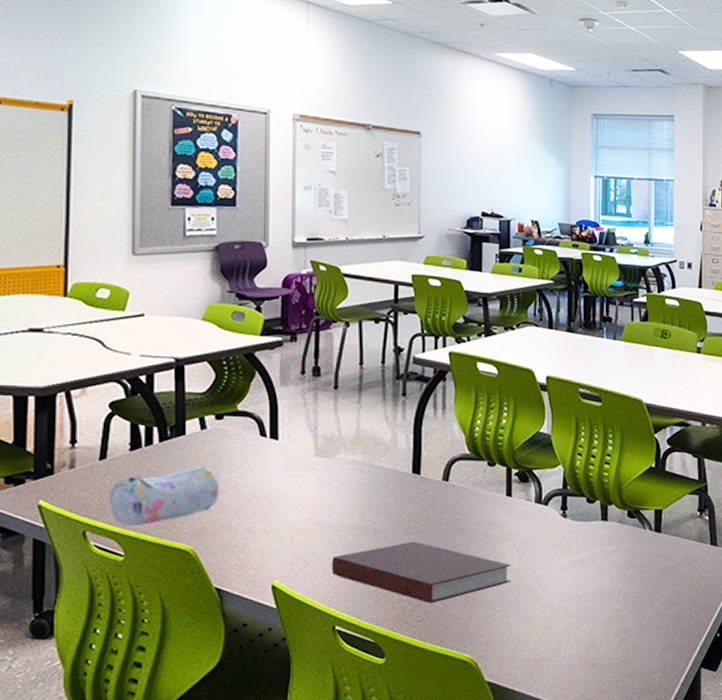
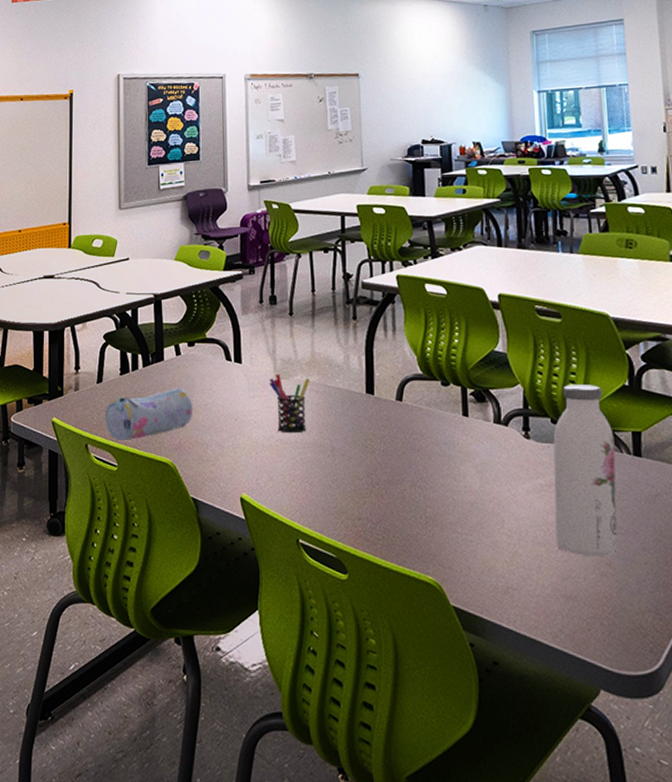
pen holder: none [308,452,354,515] -> present [269,374,310,433]
notebook: present [331,541,512,604] -> none [293,459,472,523]
water bottle: none [584,466,640,625] -> present [553,385,618,556]

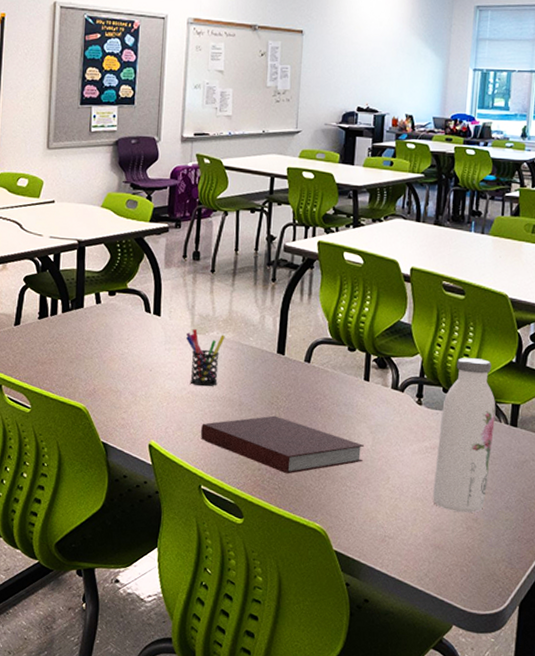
pencil case: present [106,388,193,440] -> none [21,335,110,384]
notebook: none [293,459,472,523] -> present [200,415,365,474]

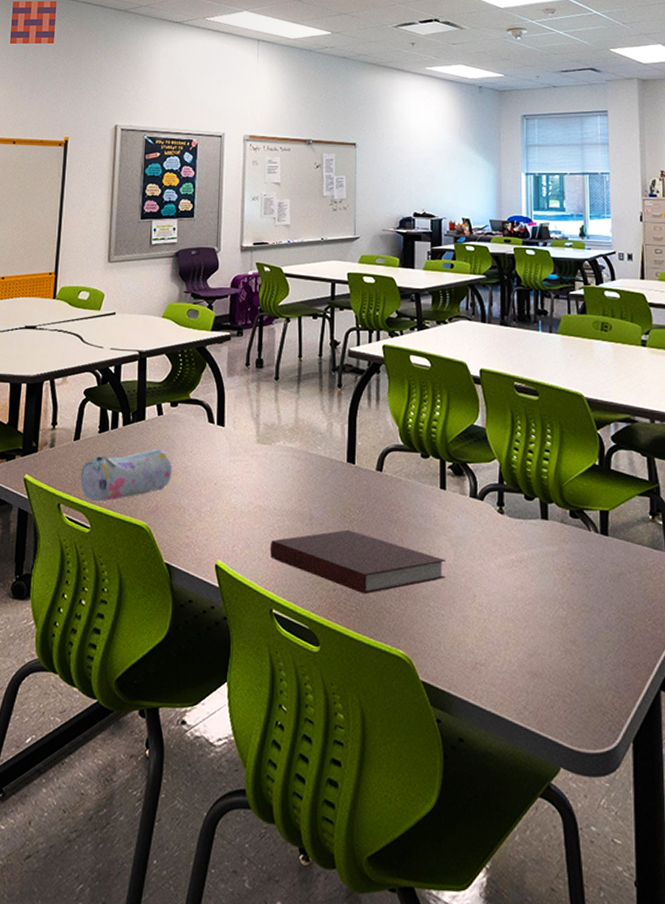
pencil case: none [21,335,110,384] -> present [80,448,173,501]
pen holder: present [185,329,225,387] -> none [251,439,292,500]
water bottle: present [433,358,496,513] -> none [524,462,584,634]

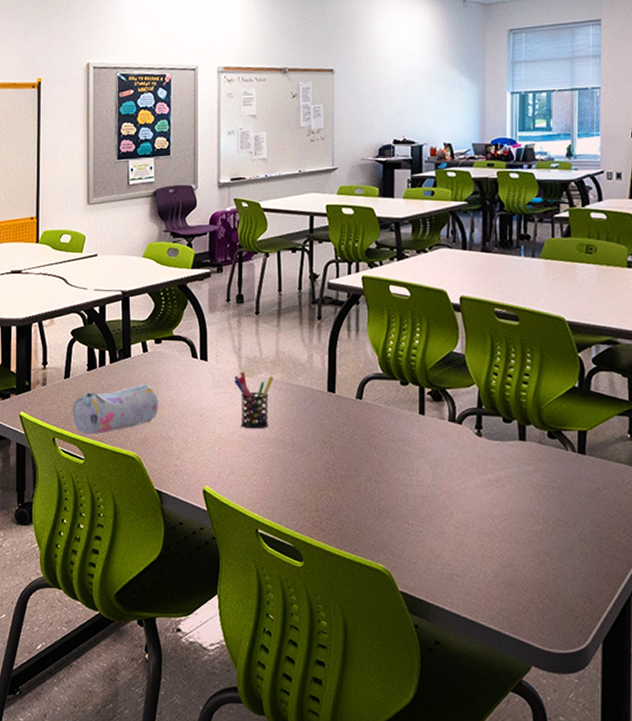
pen holder: none [251,439,292,500] -> present [233,372,274,429]
notebook: present [269,529,446,595] -> none [254,455,425,514]

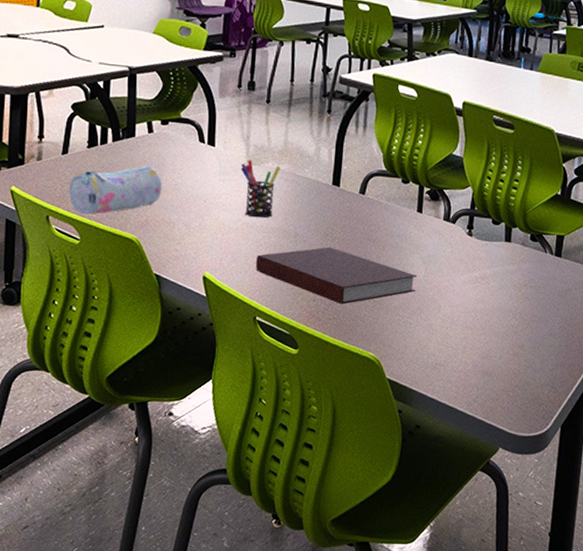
notebook: none [254,455,425,514] -> present [255,247,418,305]

